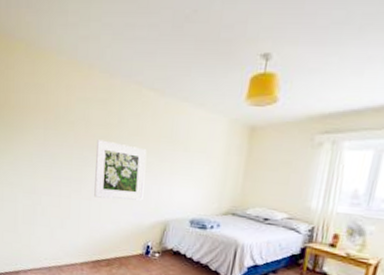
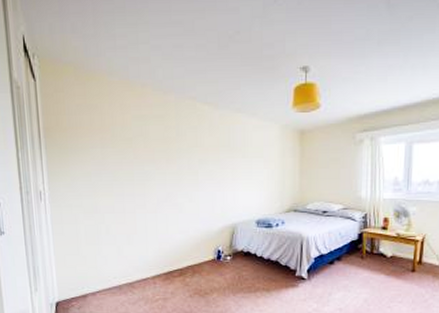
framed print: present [94,139,147,201] -> none [156,154,209,209]

